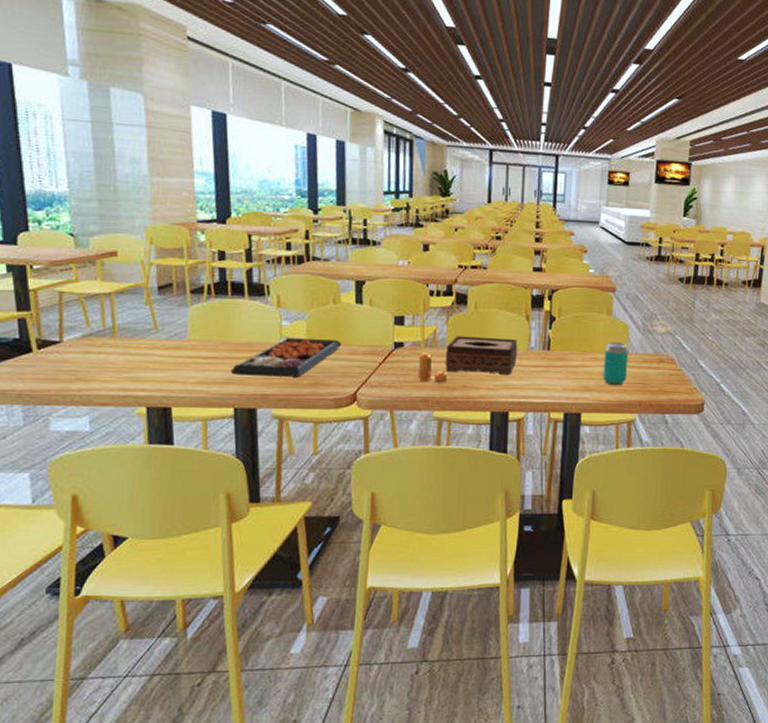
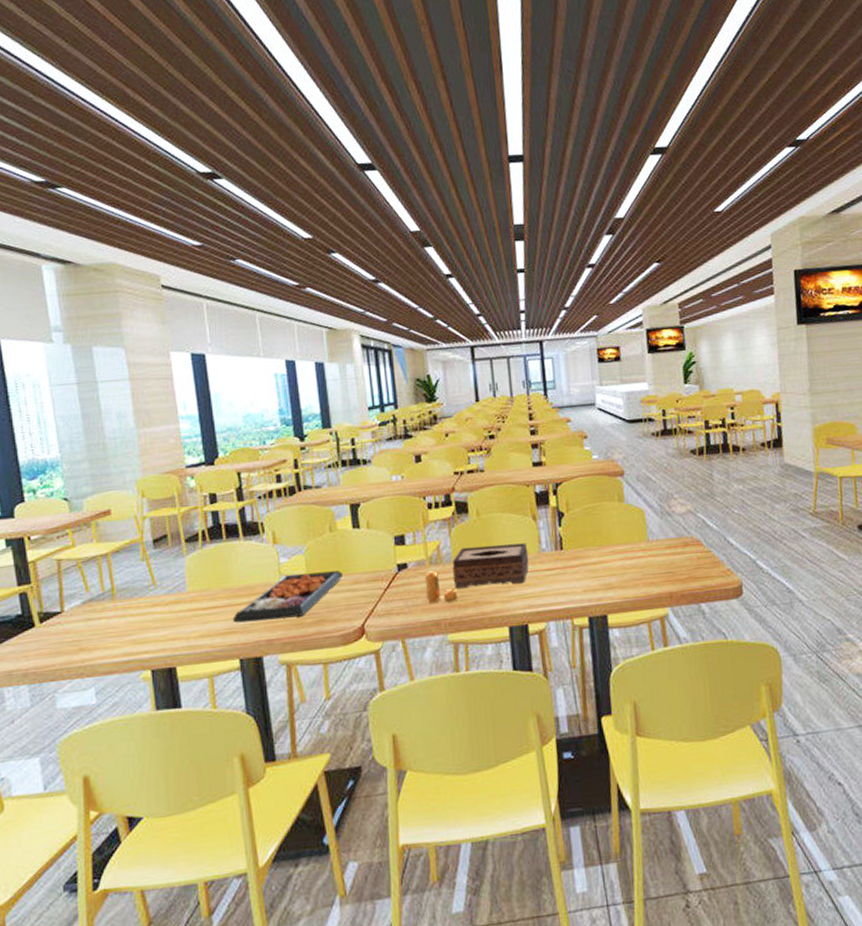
beverage can: present [603,342,629,386] -> none [622,530,651,580]

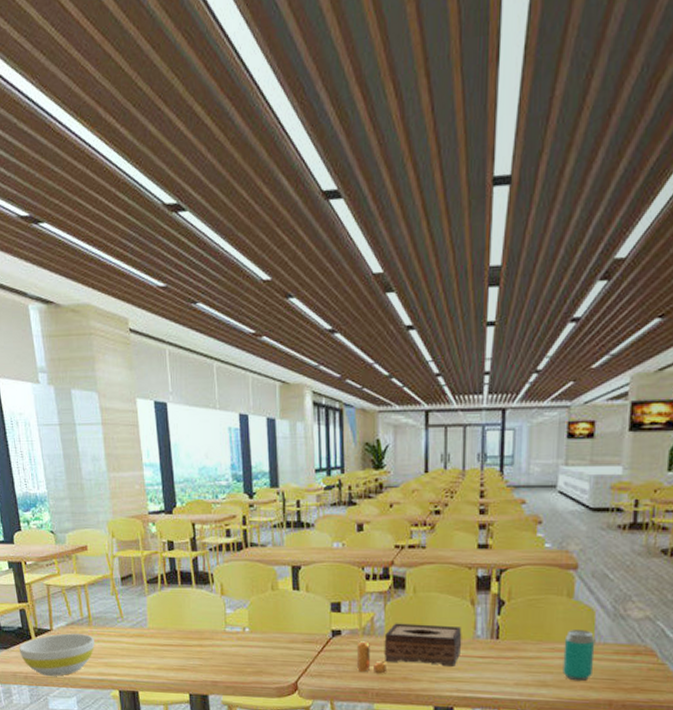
bowl: none [16,610,119,669] -> present [19,633,94,676]
food tray: present [232,570,344,623] -> none [184,626,282,665]
beverage can: none [622,530,651,580] -> present [563,630,595,682]

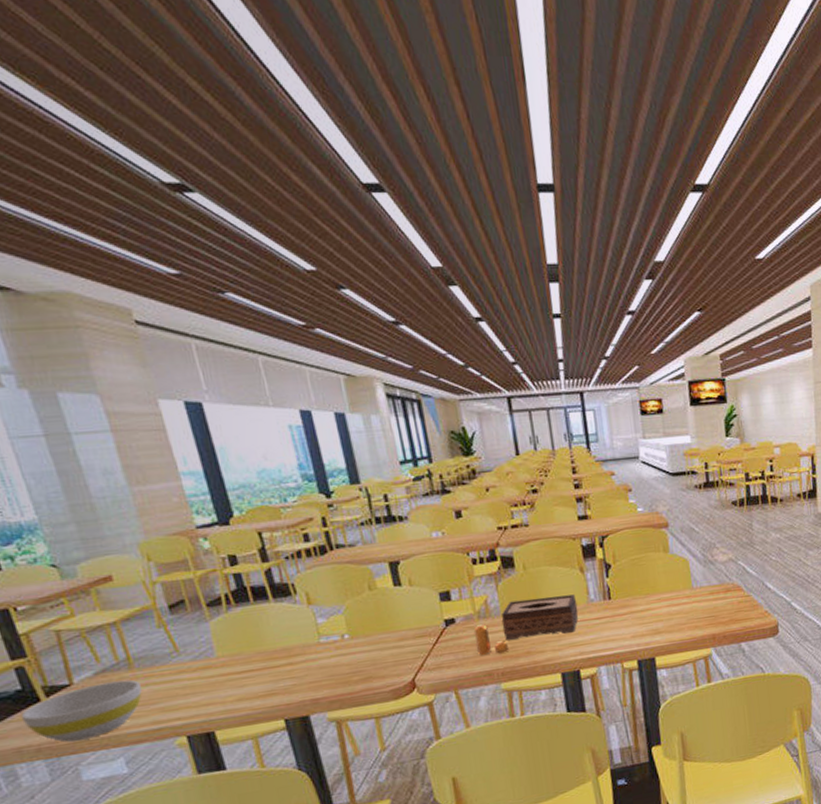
beverage can: present [563,630,595,682] -> none [667,578,695,624]

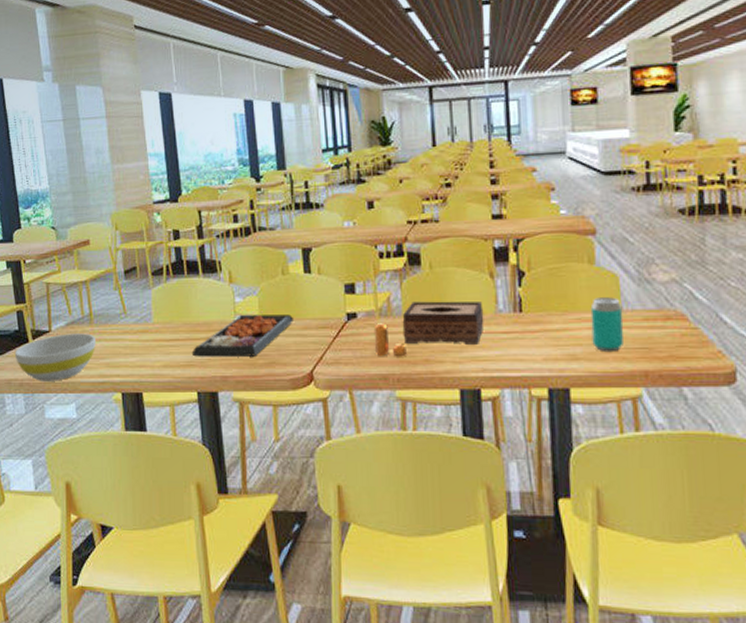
food tray: none [271,628,389,685] -> present [191,314,294,357]
beverage can: none [667,578,695,624] -> present [590,297,624,353]

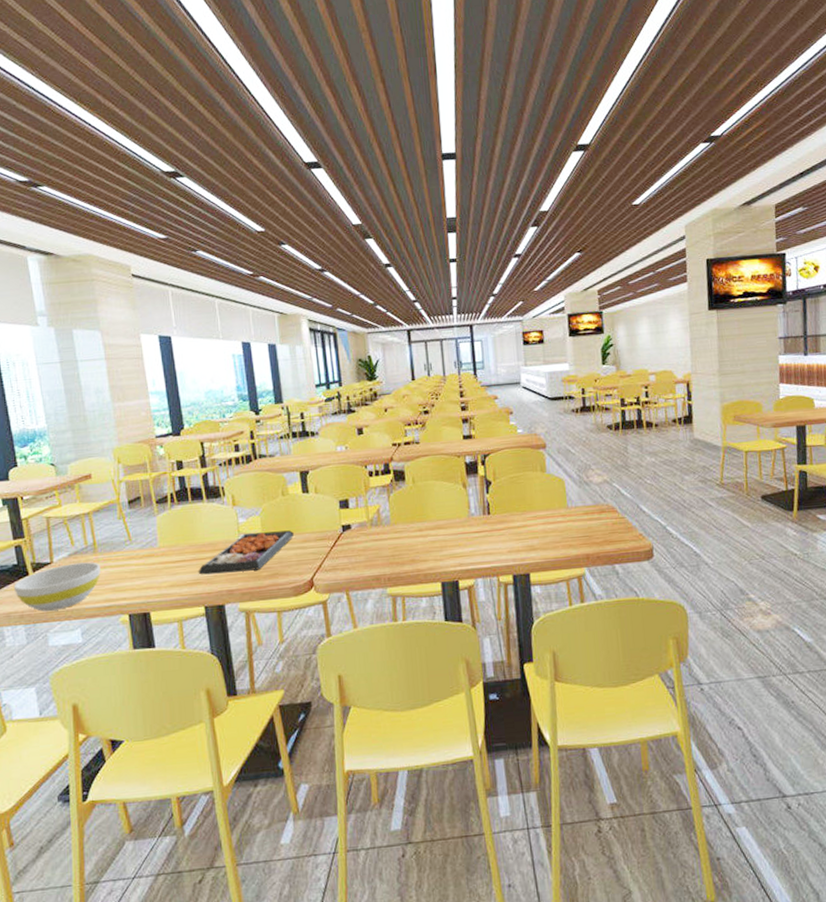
pepper shaker: present [373,323,406,356] -> none [366,532,395,560]
tissue box: present [402,301,484,345] -> none [391,508,460,548]
beverage can: present [590,297,624,353] -> none [543,497,570,542]

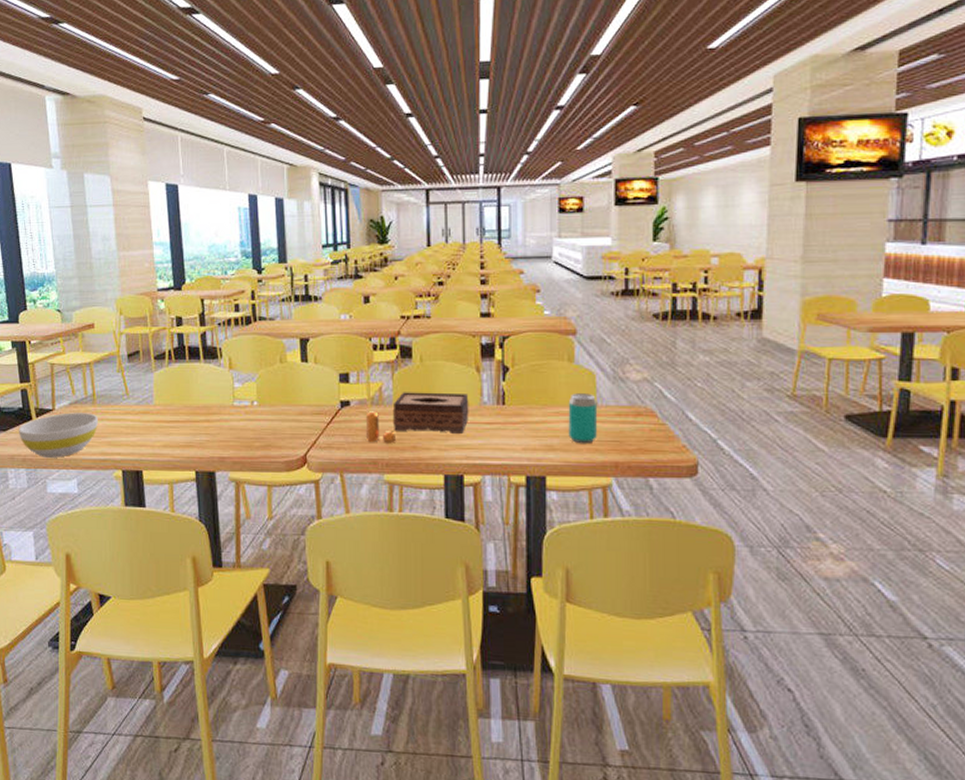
food tray: present [198,530,295,575] -> none [191,400,291,439]
pepper shaker: none [366,532,395,560] -> present [365,411,395,442]
tissue box: none [391,508,460,548] -> present [392,392,469,434]
beverage can: none [543,497,570,542] -> present [568,393,598,444]

